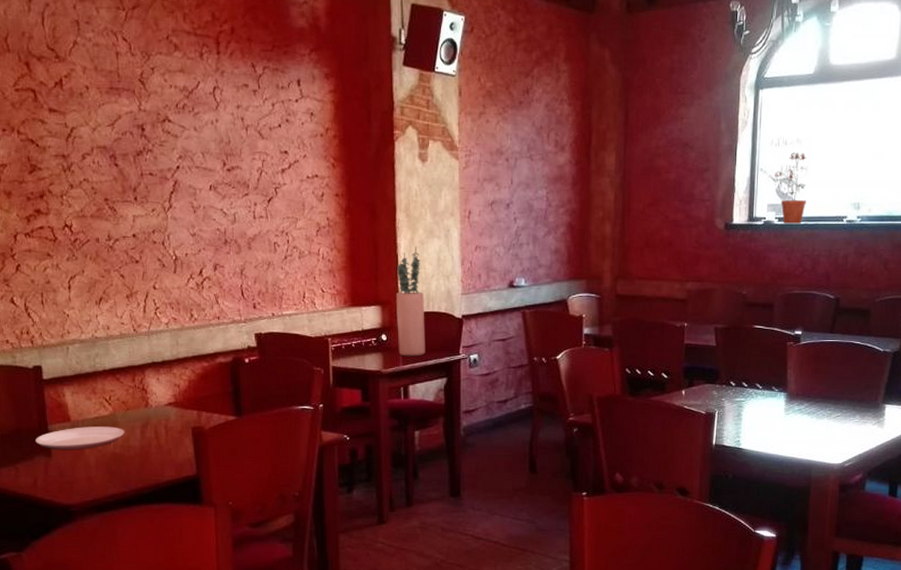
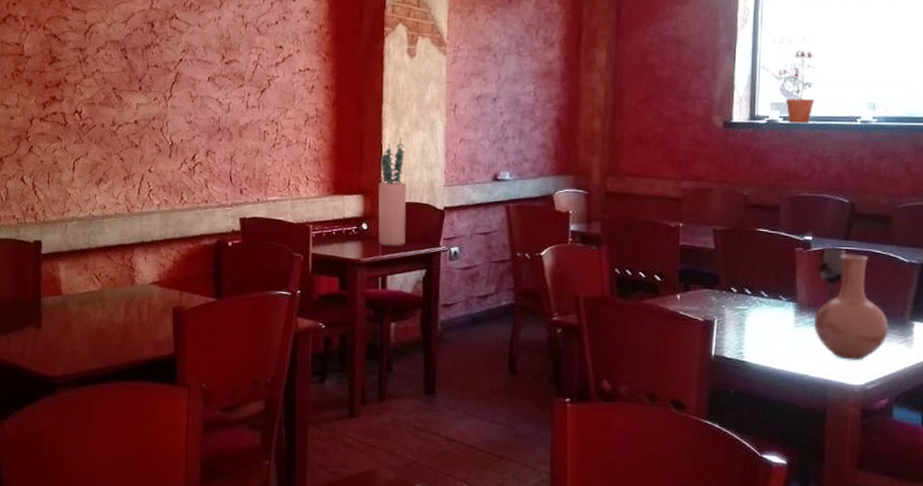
plate: present [35,426,125,450] -> none [29,301,110,323]
vase: none [801,345,865,442] -> present [813,253,889,360]
wine glass: none [806,340,831,390] -> present [818,247,846,301]

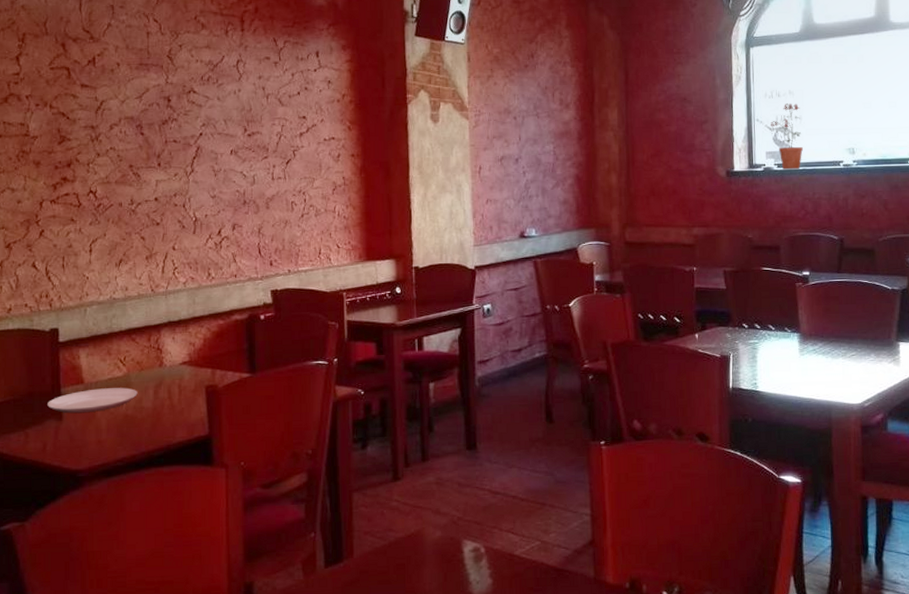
plate: none [29,301,110,323] -> present [48,387,138,414]
vase: present [378,138,407,247] -> none [410,201,439,309]
vase: present [813,253,889,360] -> none [815,285,879,382]
wine glass: present [818,247,846,301] -> none [816,280,839,329]

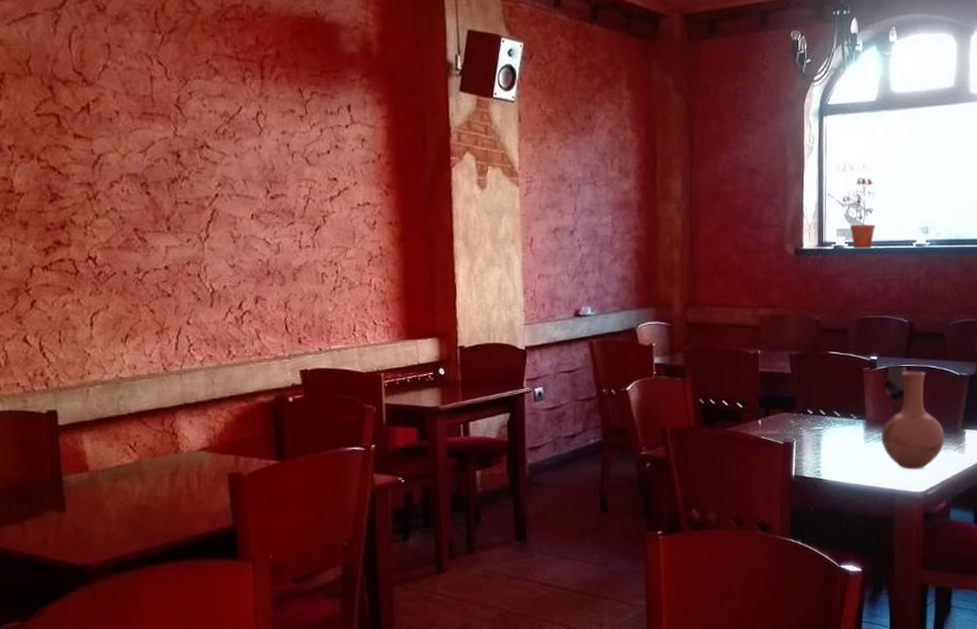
plate: present [48,387,138,414] -> none [47,475,151,504]
vase: none [815,285,879,382] -> present [881,370,944,470]
wine glass: none [816,280,839,329] -> present [883,365,907,416]

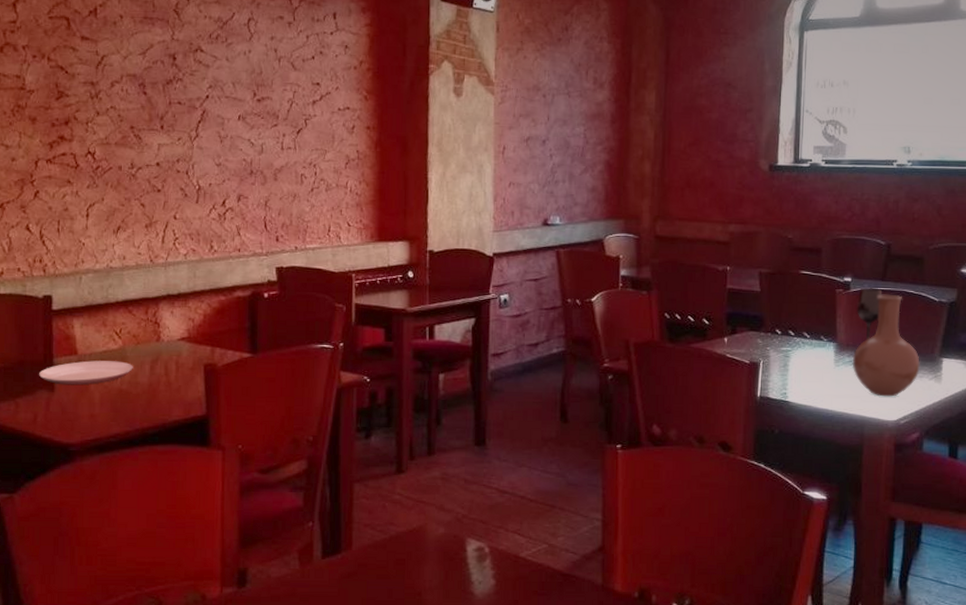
plate: none [47,475,151,504] -> present [39,360,133,386]
potted plant: present [843,178,875,249] -> none [821,95,854,168]

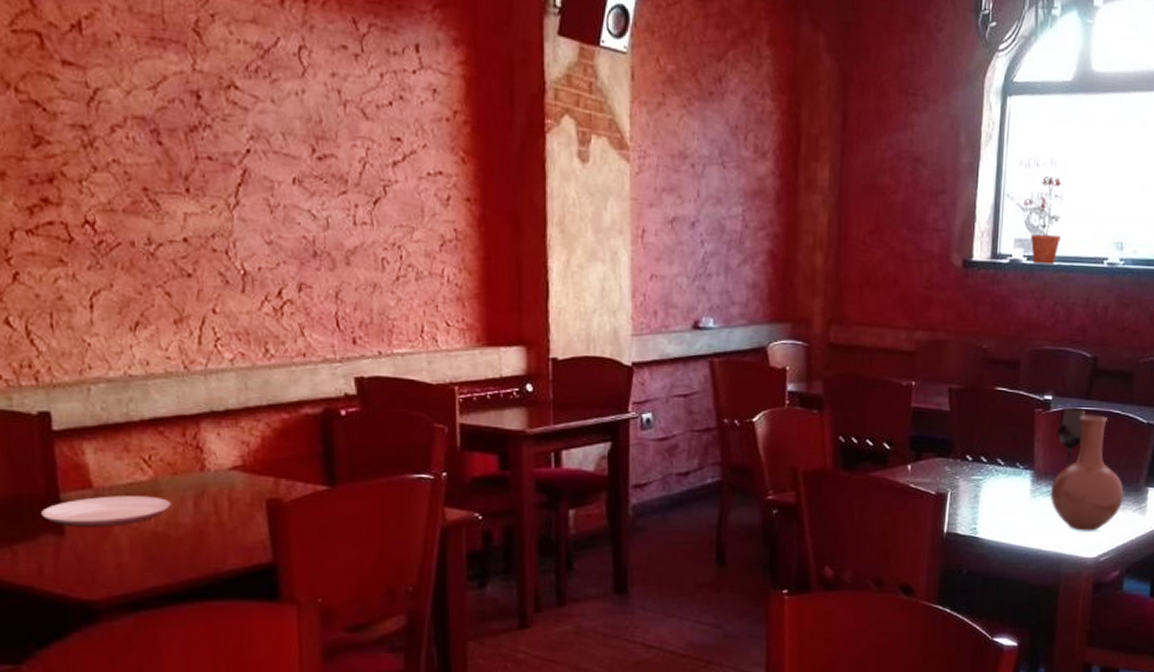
potted plant: none [821,95,854,168] -> present [1024,176,1062,265]

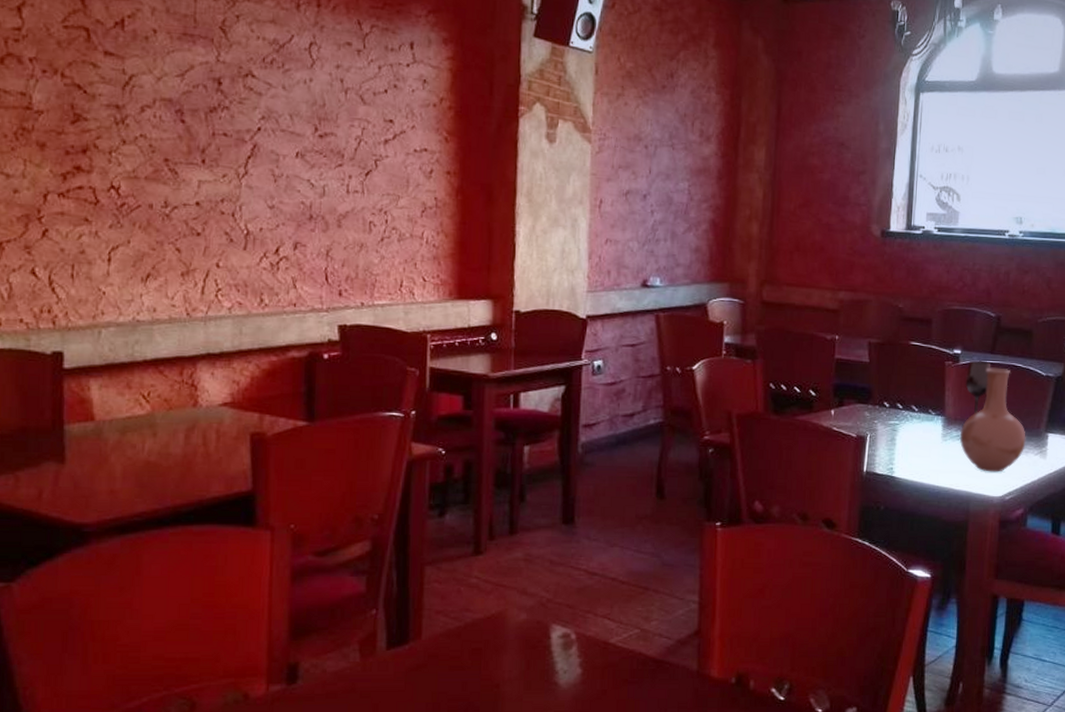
plate: present [41,496,171,528] -> none [46,428,164,457]
potted plant: present [1024,176,1062,265] -> none [935,160,968,236]

